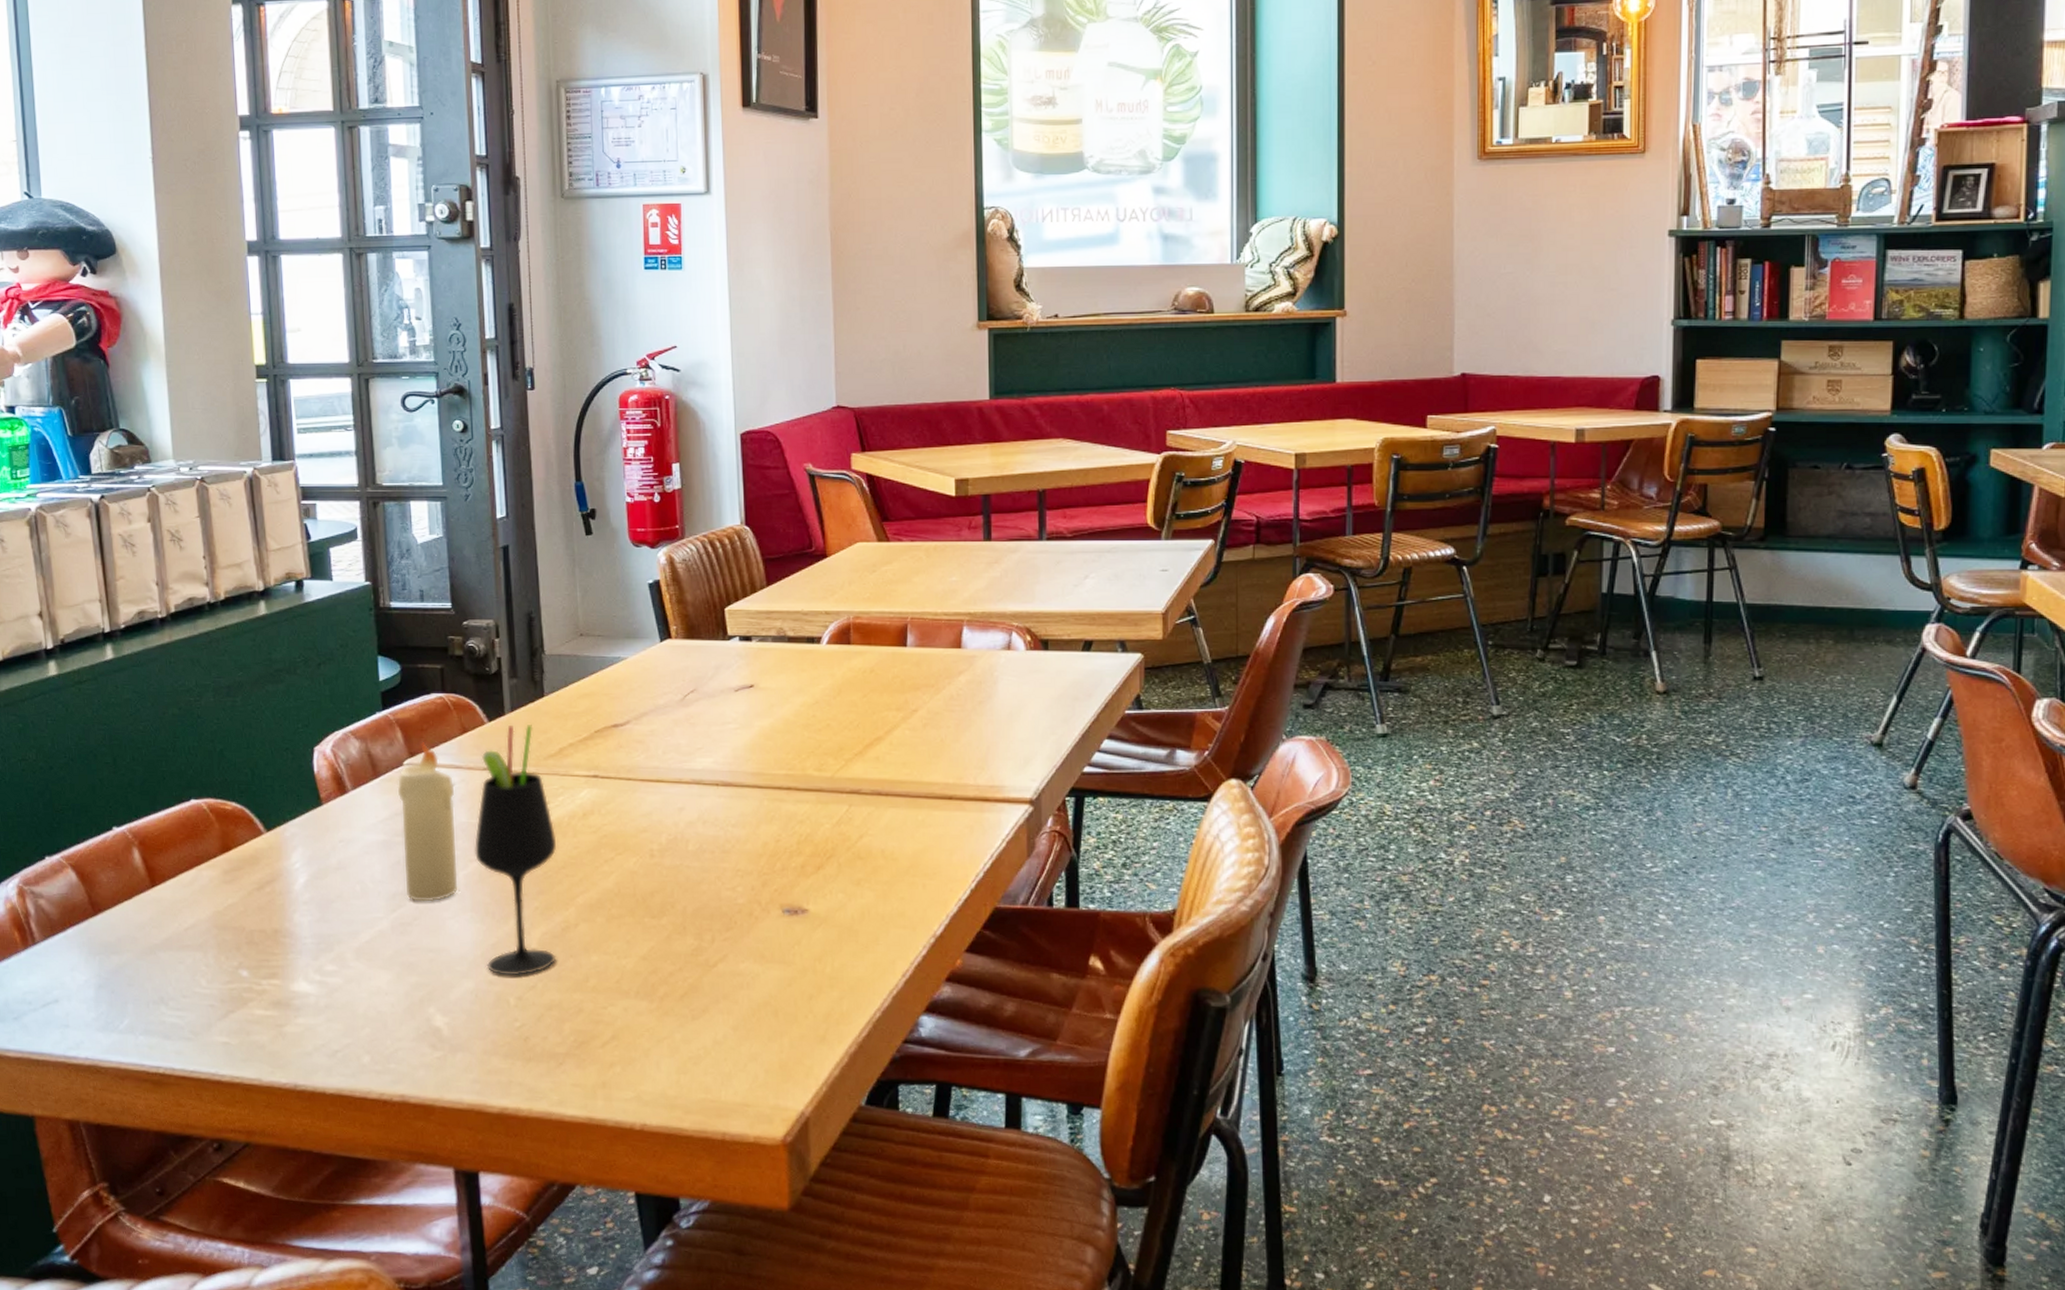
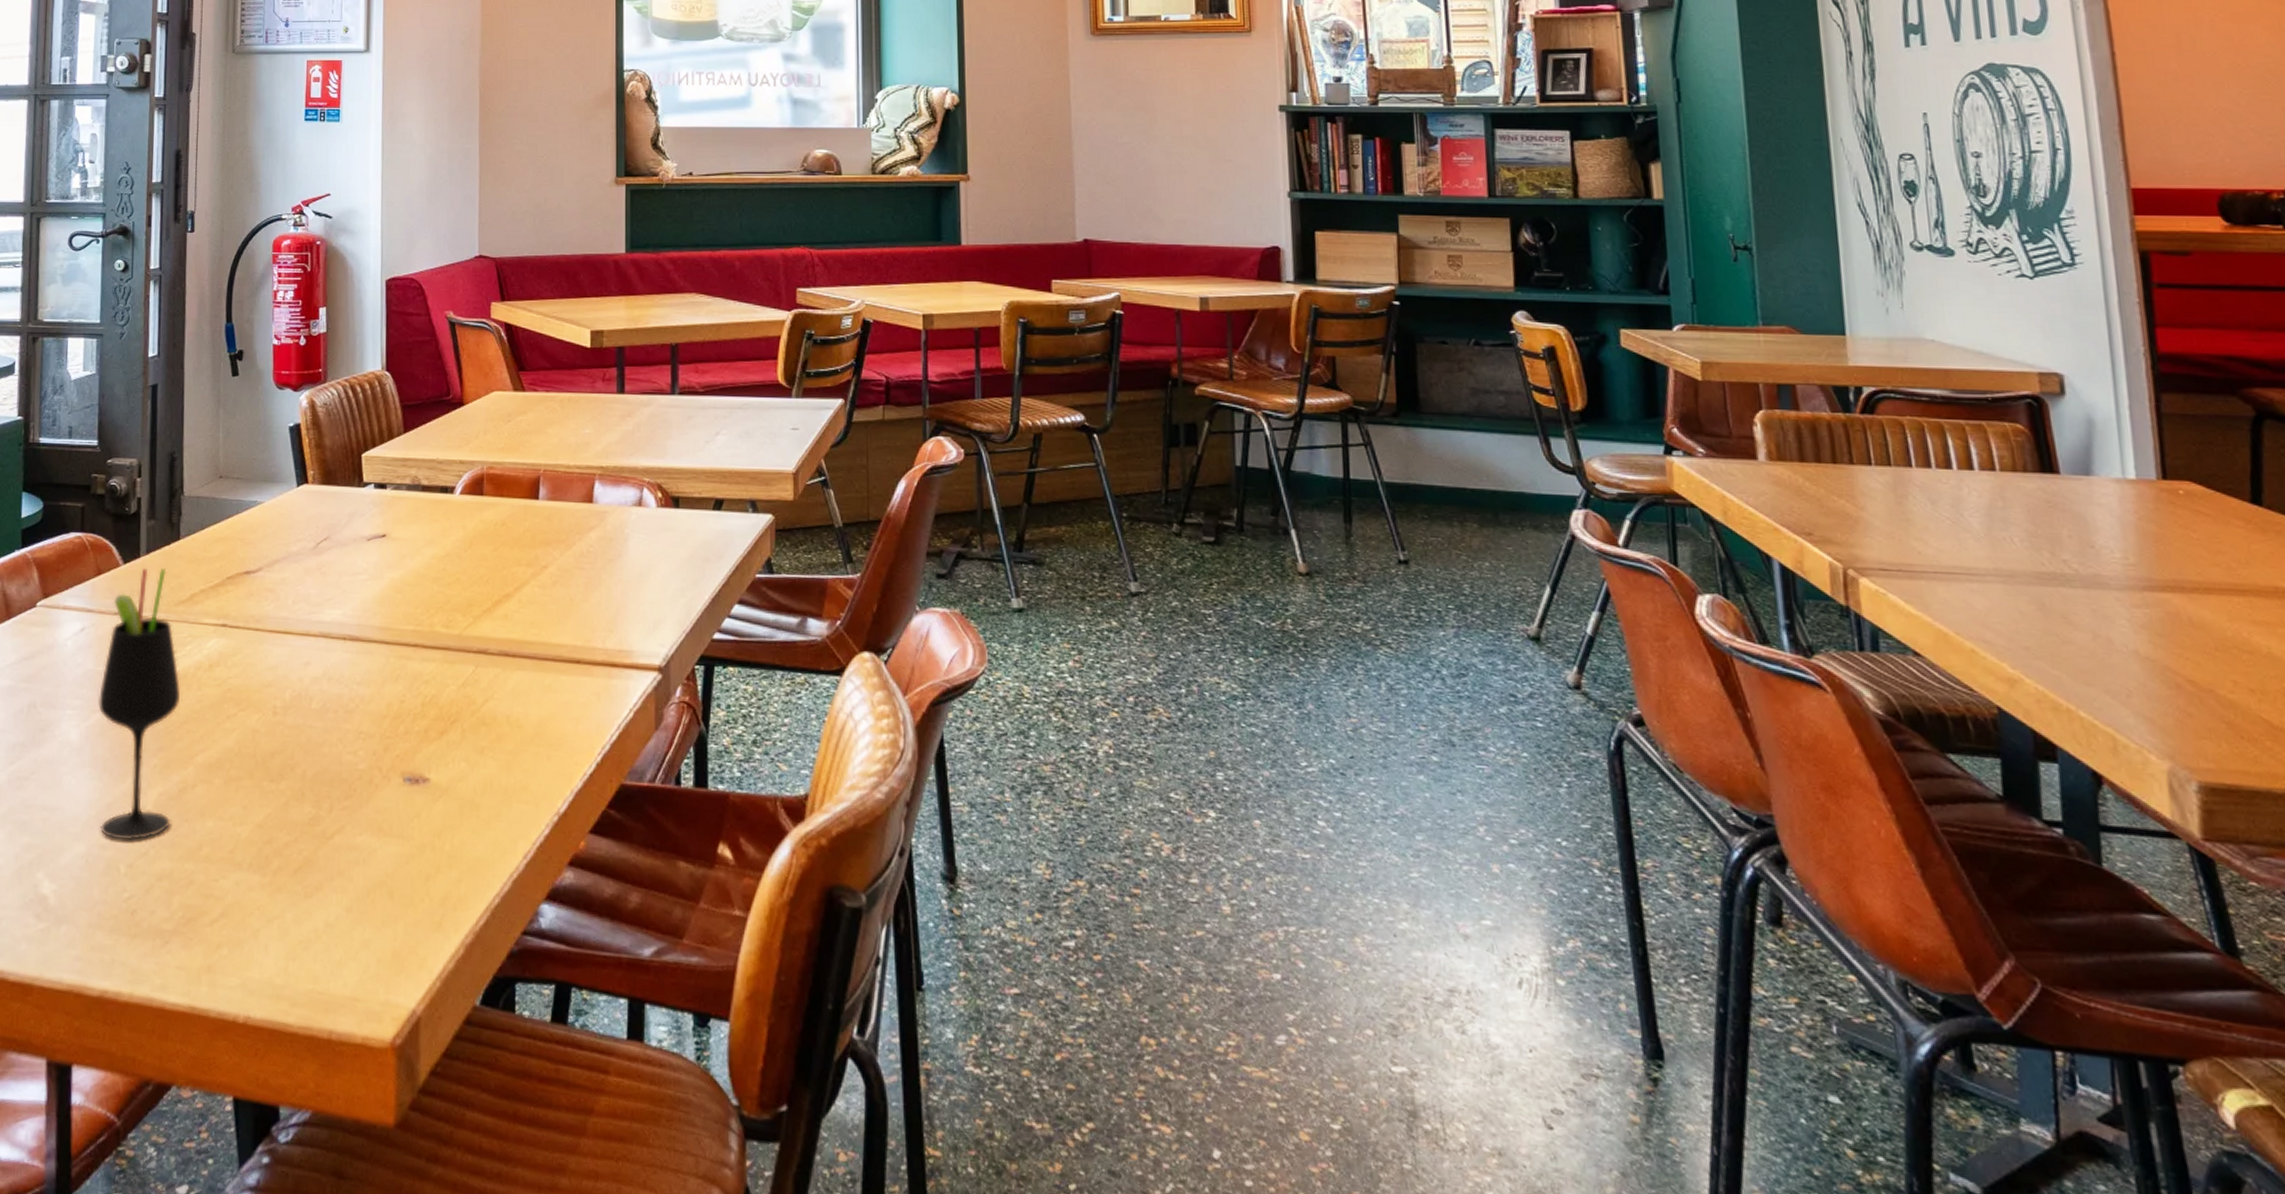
candle: present [397,742,458,902] -> none [26,583,85,755]

